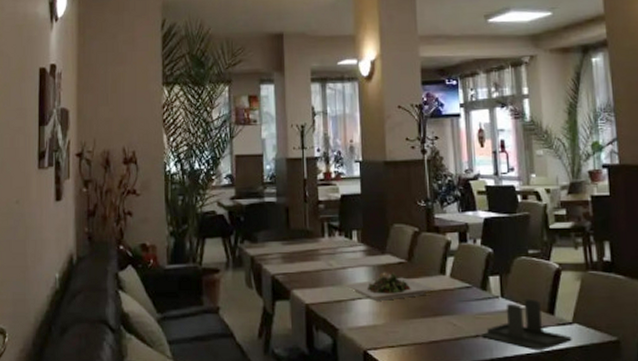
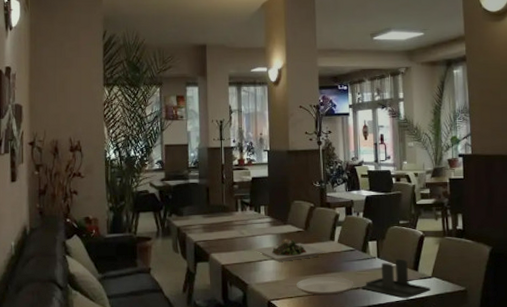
plate: none [399,320,472,345] -> present [297,276,354,296]

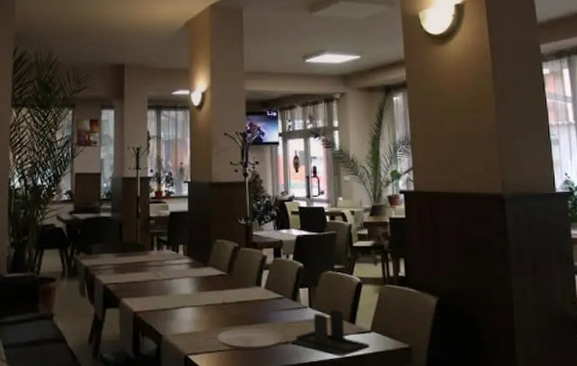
salad: present [254,239,326,262] -> none [170,283,252,309]

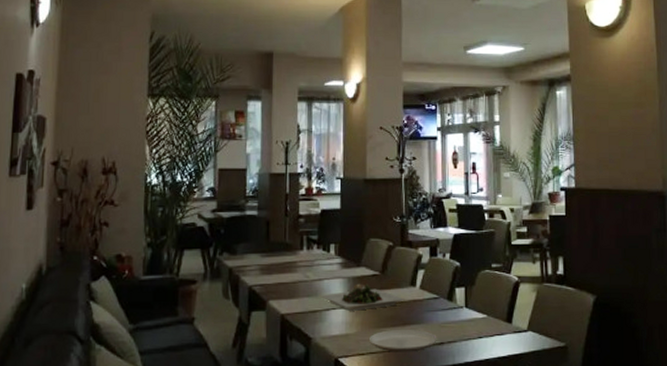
salad: none [170,283,252,309] -> present [320,283,406,311]
napkin holder: present [291,309,370,356] -> none [446,308,526,356]

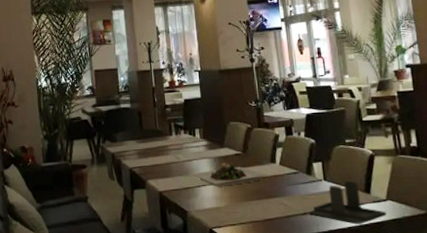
plate: present [370,329,437,352] -> none [238,201,301,222]
napkin holder: none [446,308,526,356] -> present [309,180,387,224]

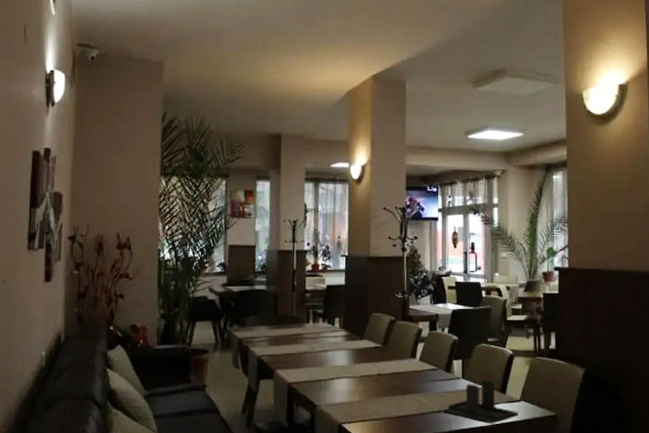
salad: present [191,162,268,187] -> none [325,355,406,380]

